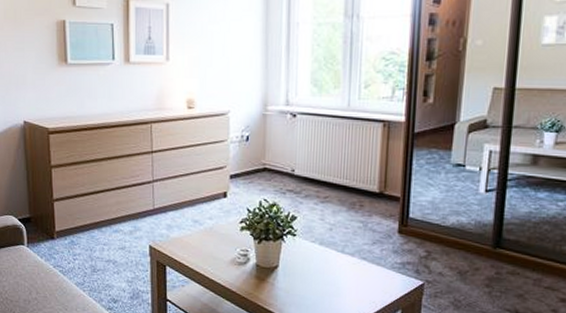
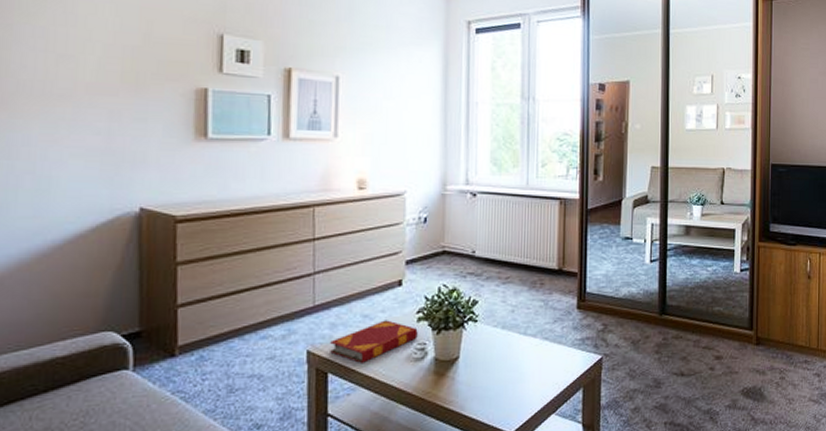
hardback book: none [167,226,241,261] -> present [330,320,418,363]

